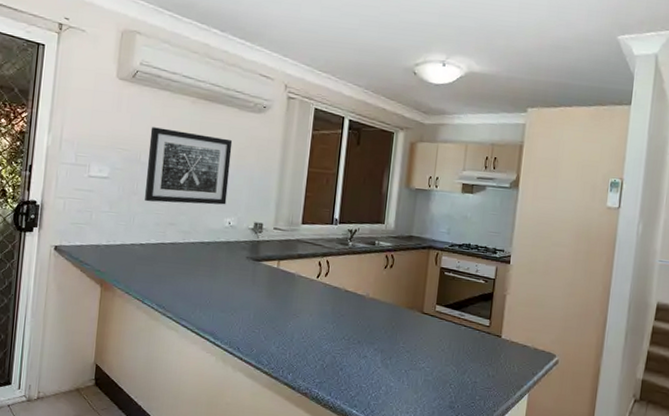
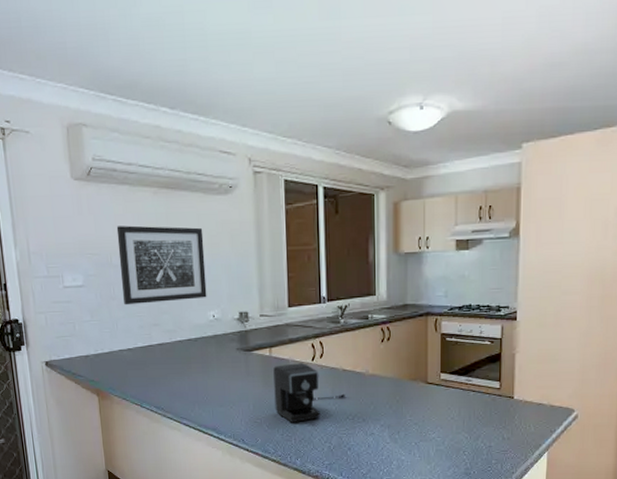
coffee maker: none [275,278,344,337] -> present [273,363,345,423]

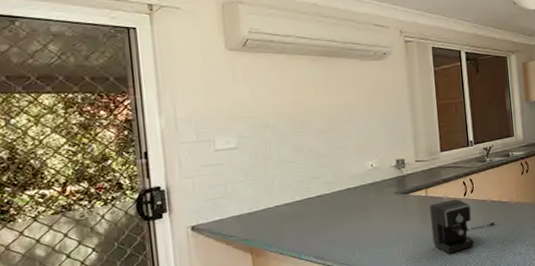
wall art: present [116,225,207,305] -> none [273,88,365,163]

